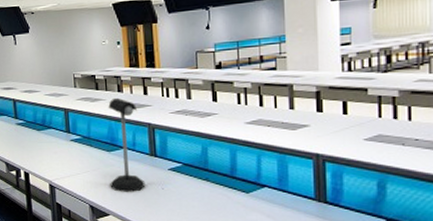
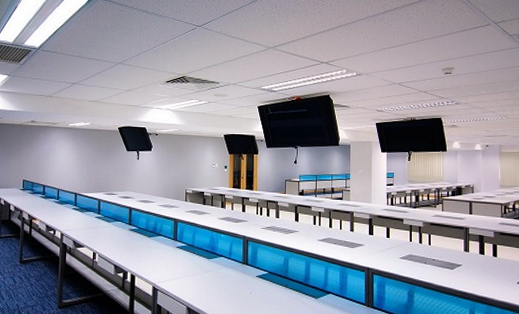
desk lamp: present [108,97,146,193] -> none [207,212,237,297]

